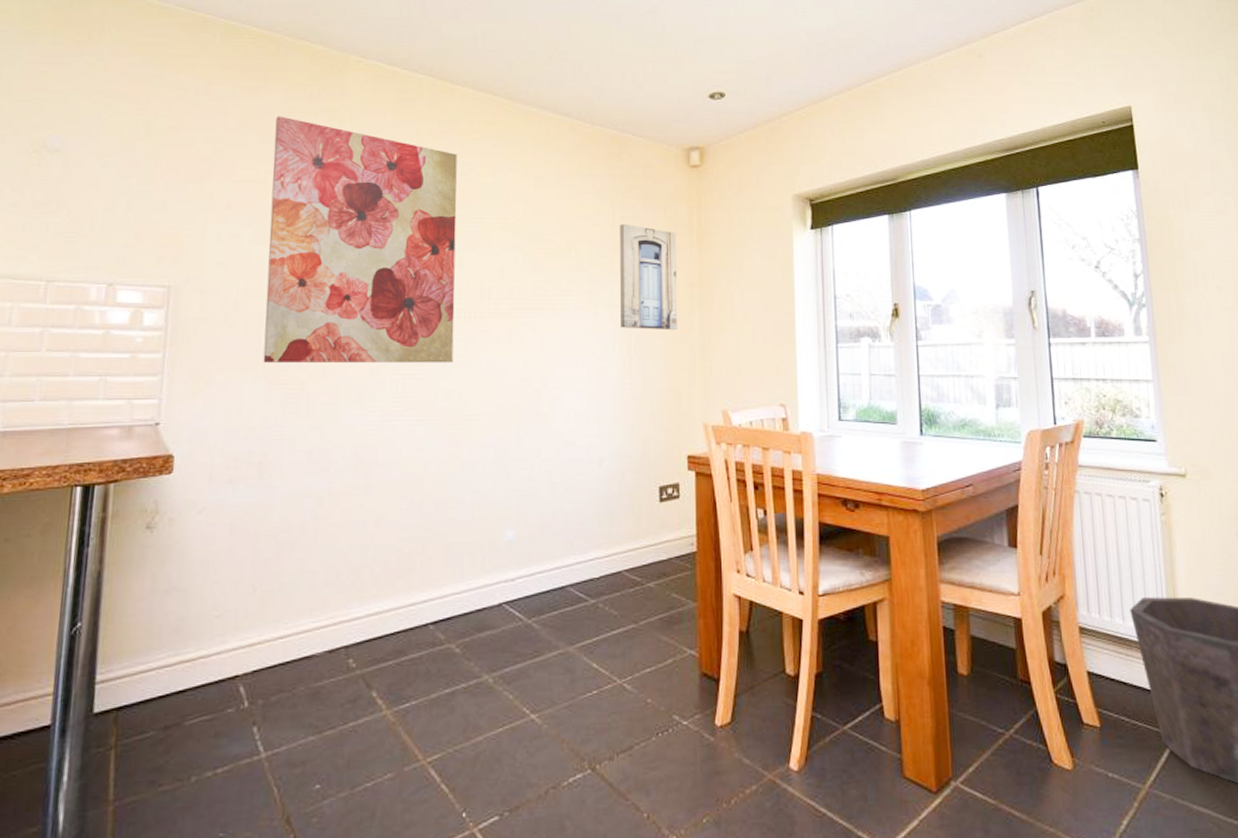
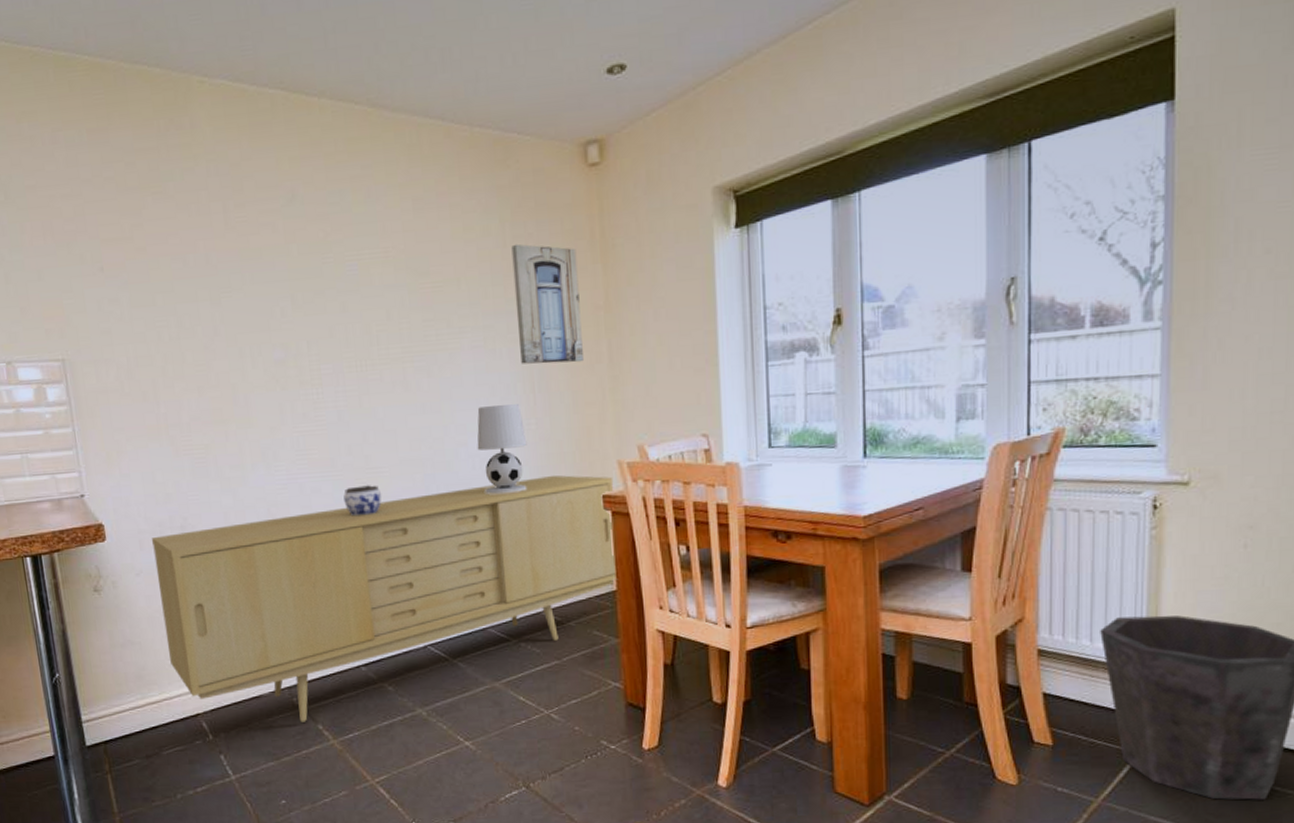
sideboard: none [216,434,699,688] -> present [151,475,618,722]
wall art: present [263,116,457,364] -> none [128,159,350,430]
jar: none [435,432,473,463] -> present [343,485,381,517]
table lamp: none [572,364,620,448] -> present [477,404,528,494]

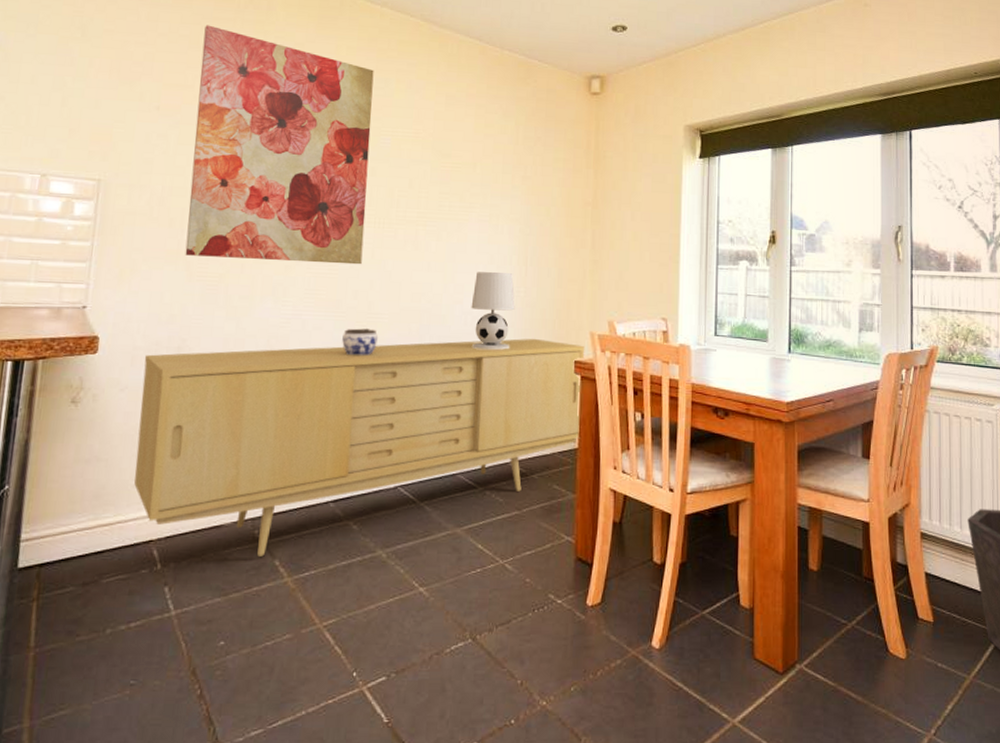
wall art: none [128,159,350,430] -> present [185,25,374,265]
wall art: present [511,244,583,364] -> none [519,143,575,246]

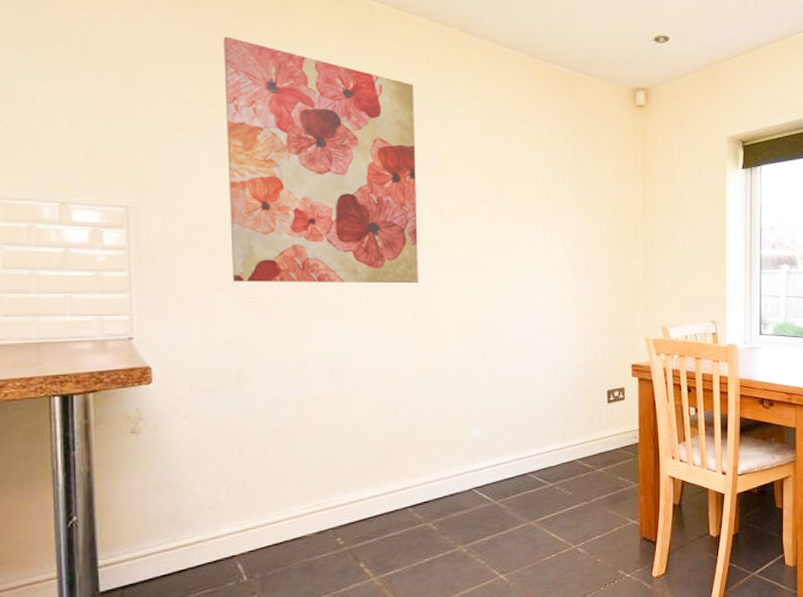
sideboard: present [134,339,585,557] -> none [203,346,641,561]
jar: present [342,328,378,356] -> none [406,345,441,372]
table lamp: present [471,272,515,350] -> none [530,286,573,358]

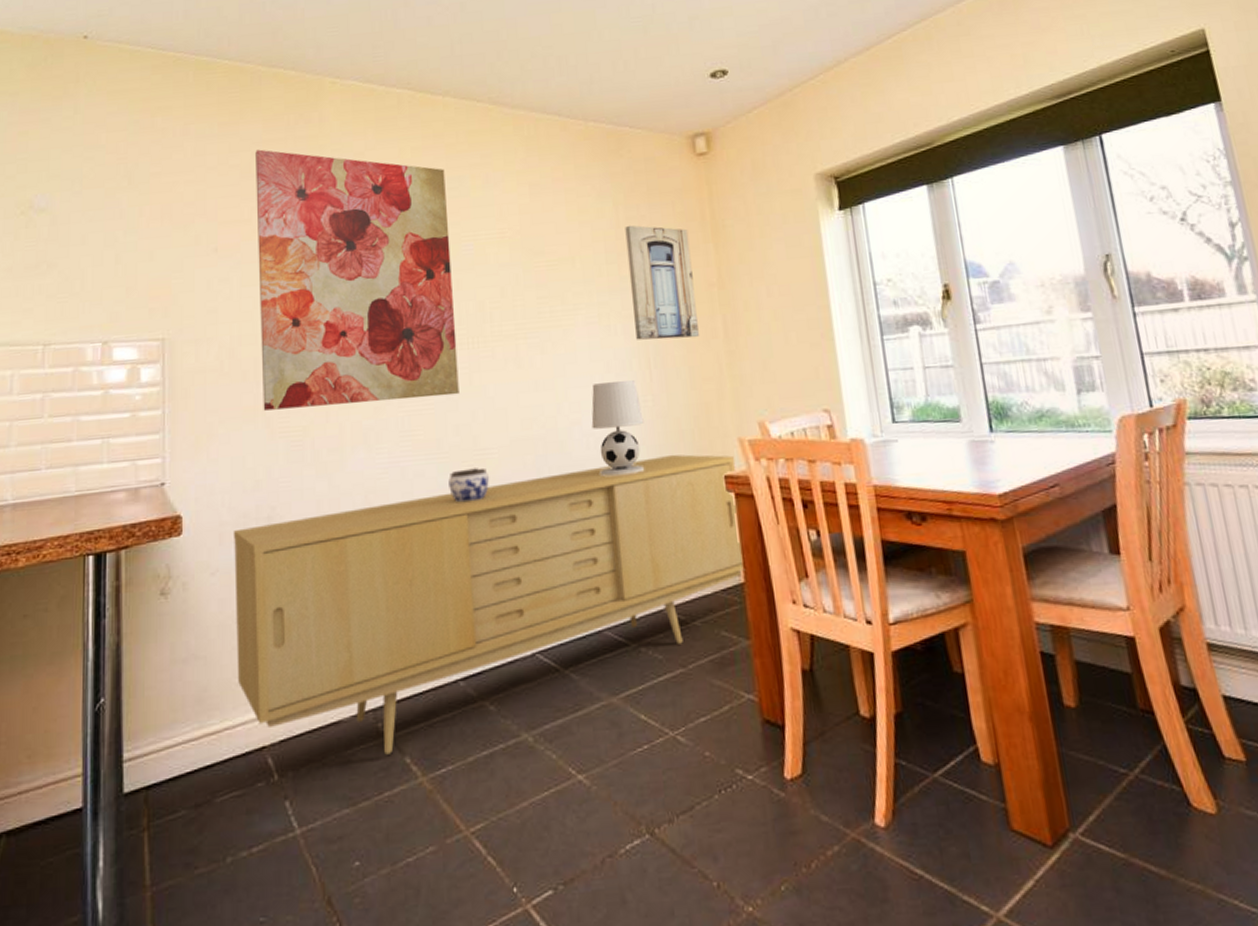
sideboard: none [203,346,641,561] -> present [233,454,746,755]
jar: none [406,345,441,372] -> present [448,467,489,503]
table lamp: none [530,286,573,358] -> present [591,380,645,476]
wall art: none [571,158,623,257] -> present [625,225,699,340]

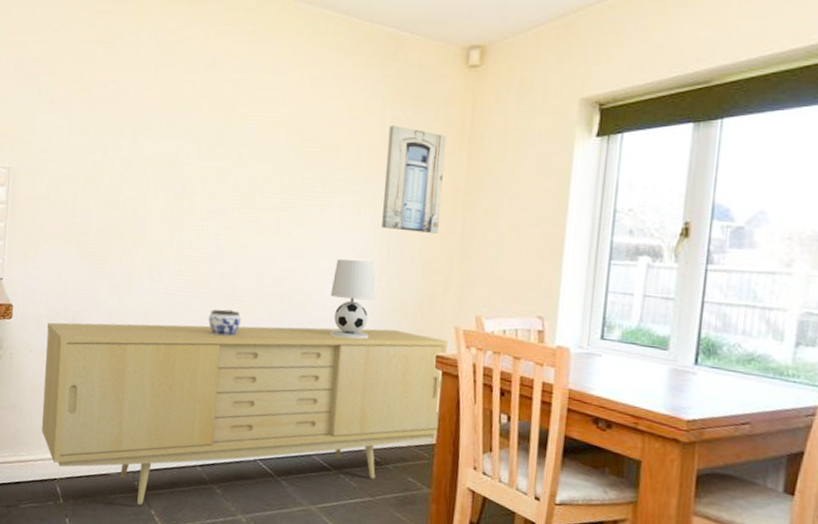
wall art: present [255,149,459,411] -> none [76,19,241,249]

